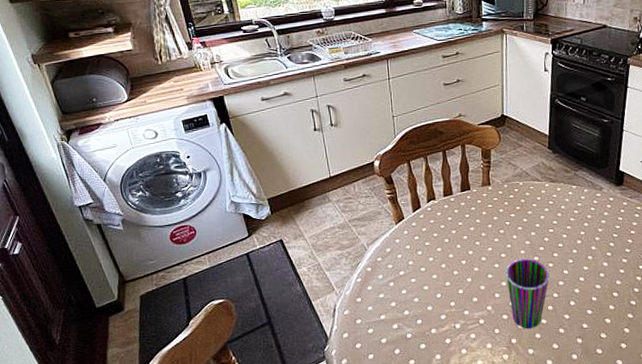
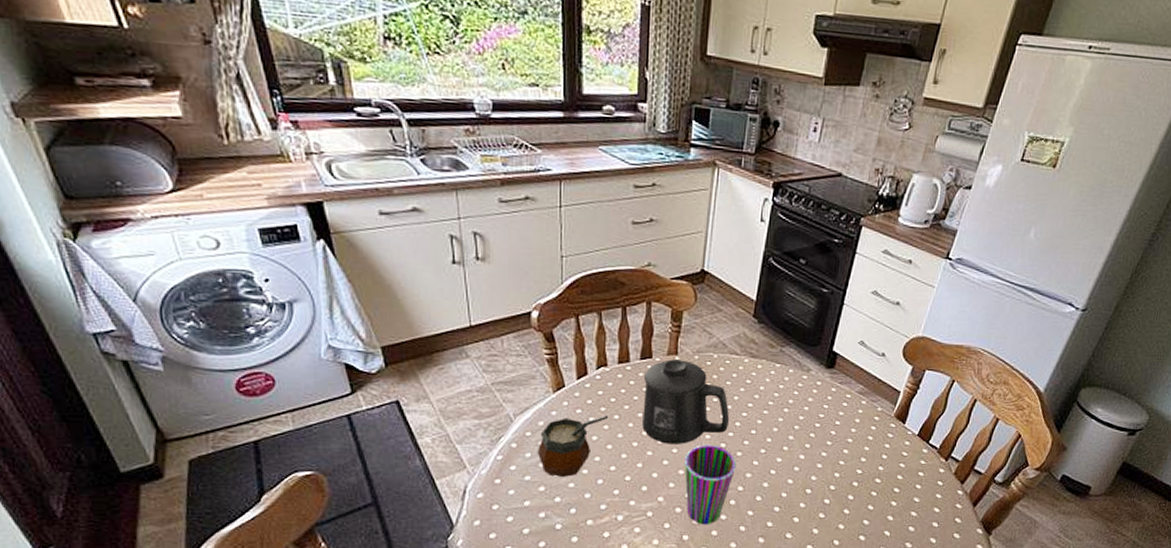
gourd: none [387,240,441,294] -> present [537,415,609,477]
mug: none [465,189,540,261] -> present [642,359,730,444]

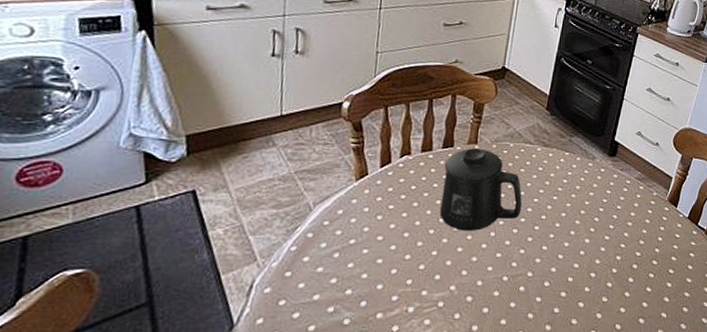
gourd: present [537,415,609,477] -> none [332,203,408,267]
cup: present [684,445,737,525] -> none [477,231,527,314]

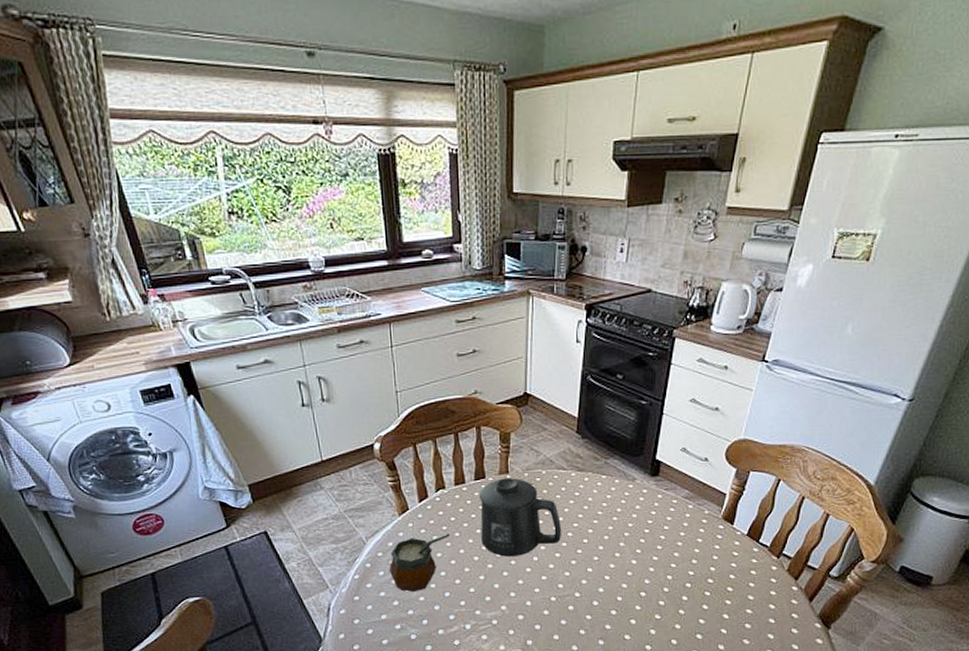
gourd: none [332,203,408,267] -> present [389,533,451,592]

